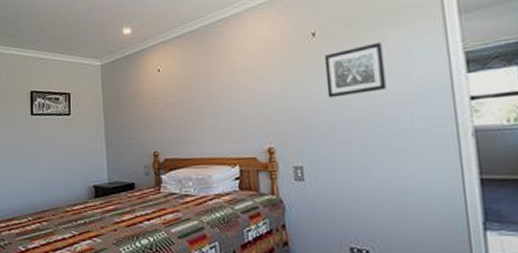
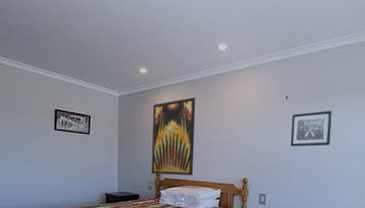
wall art: none [142,53,201,155] -> present [151,98,196,175]

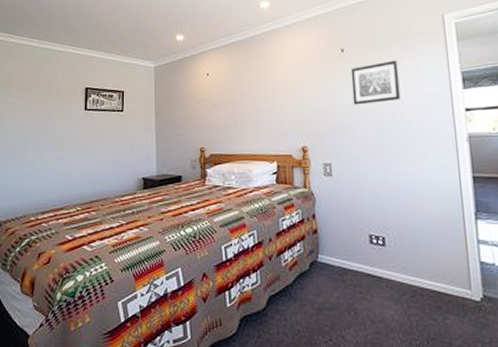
wall art: present [151,98,196,175] -> none [193,61,243,150]

